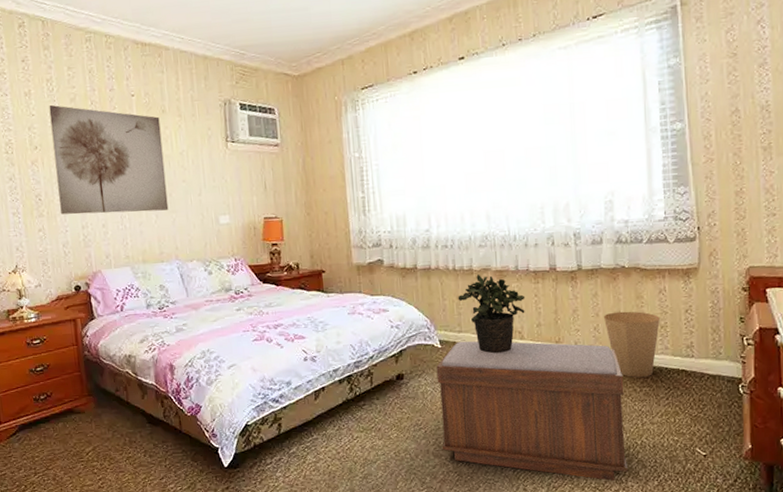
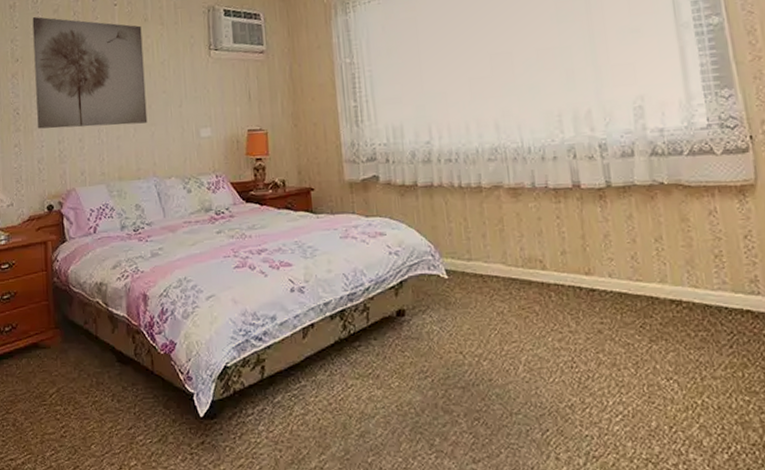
bench: present [436,341,628,481] -> none [443,271,688,451]
potted plant: present [457,274,526,354] -> none [465,192,546,287]
trash can: present [604,311,660,378] -> none [642,236,713,320]

